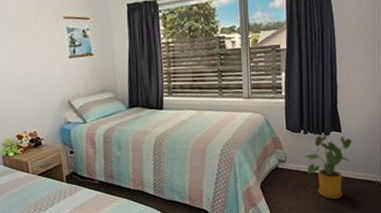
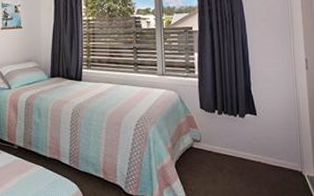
house plant: present [304,135,353,199] -> none [219,117,269,186]

